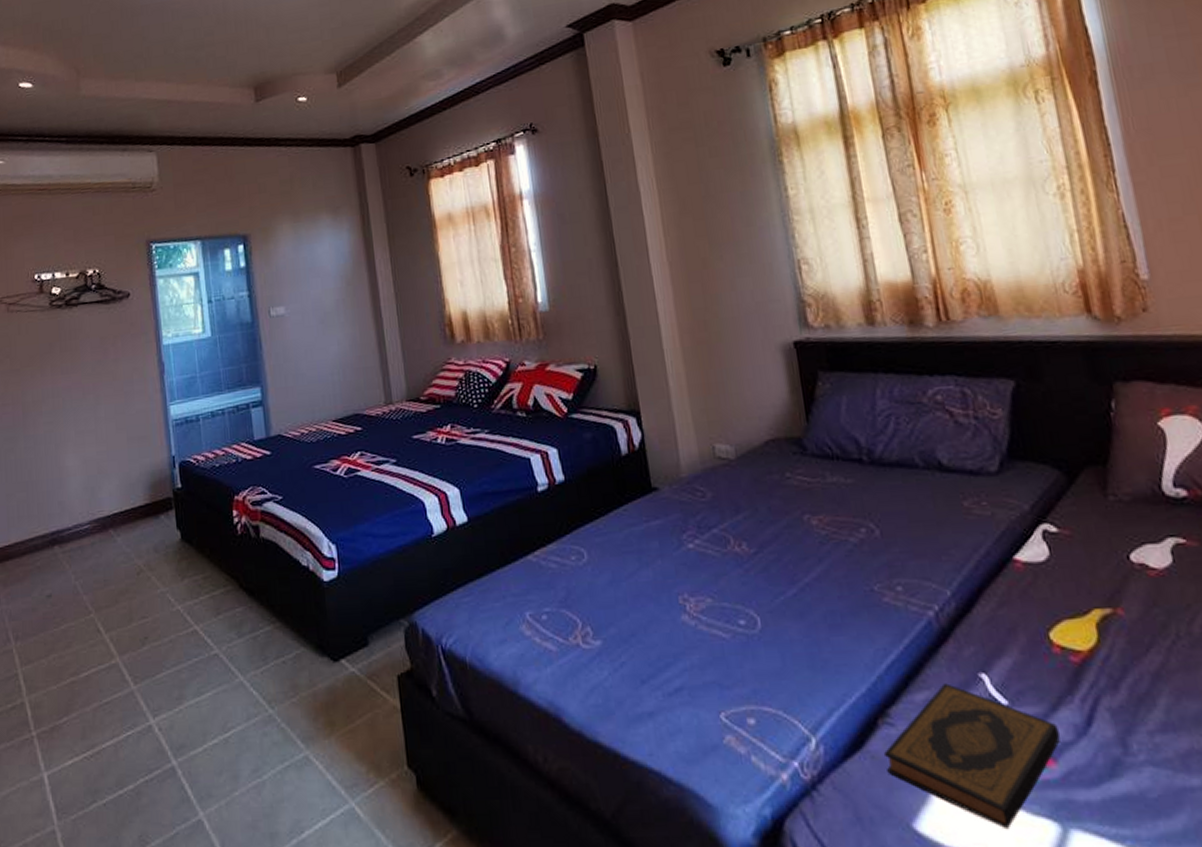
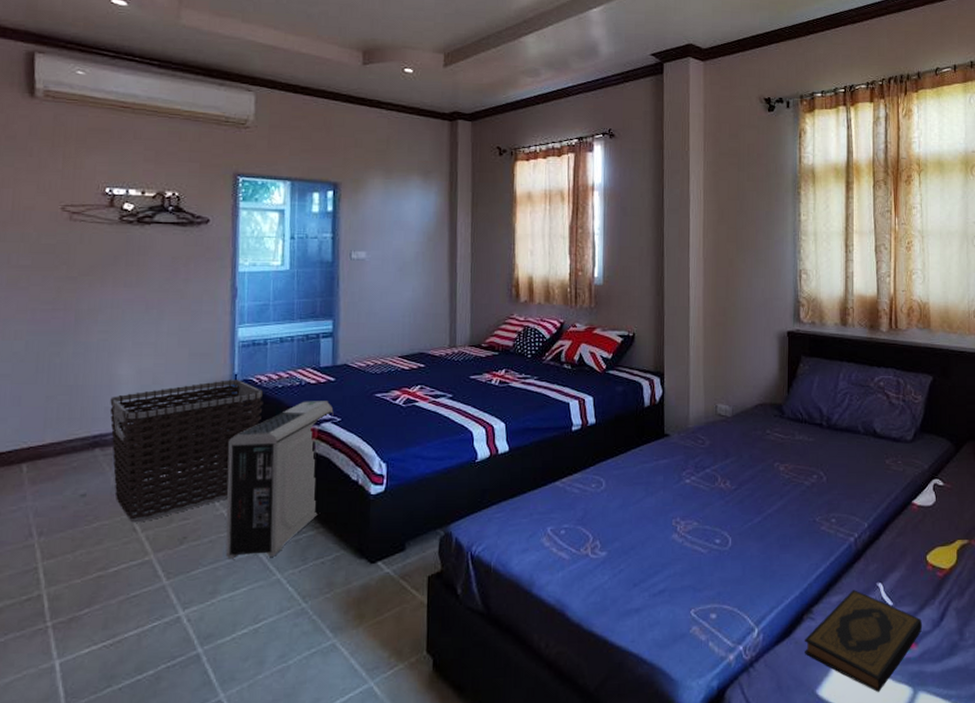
clothes hamper: none [62,461,204,623] -> present [110,380,264,523]
air purifier: none [175,477,274,660] -> present [225,401,334,559]

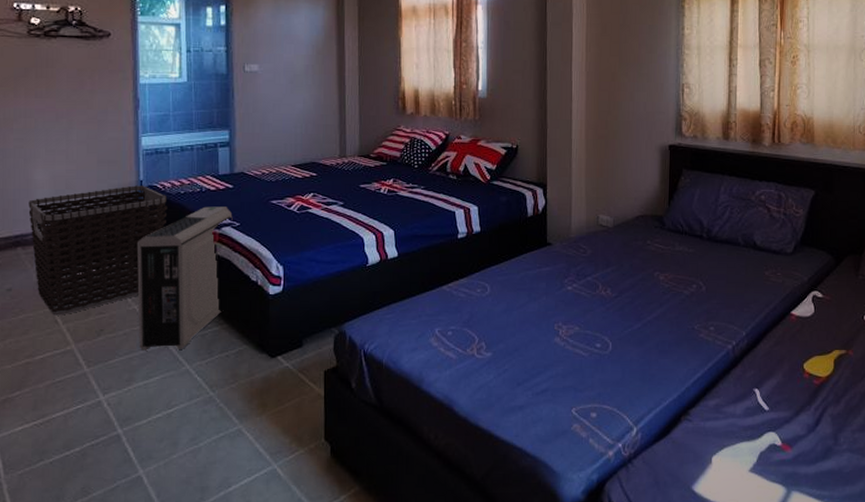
hardback book: present [805,590,923,693] -> none [682,394,798,491]

